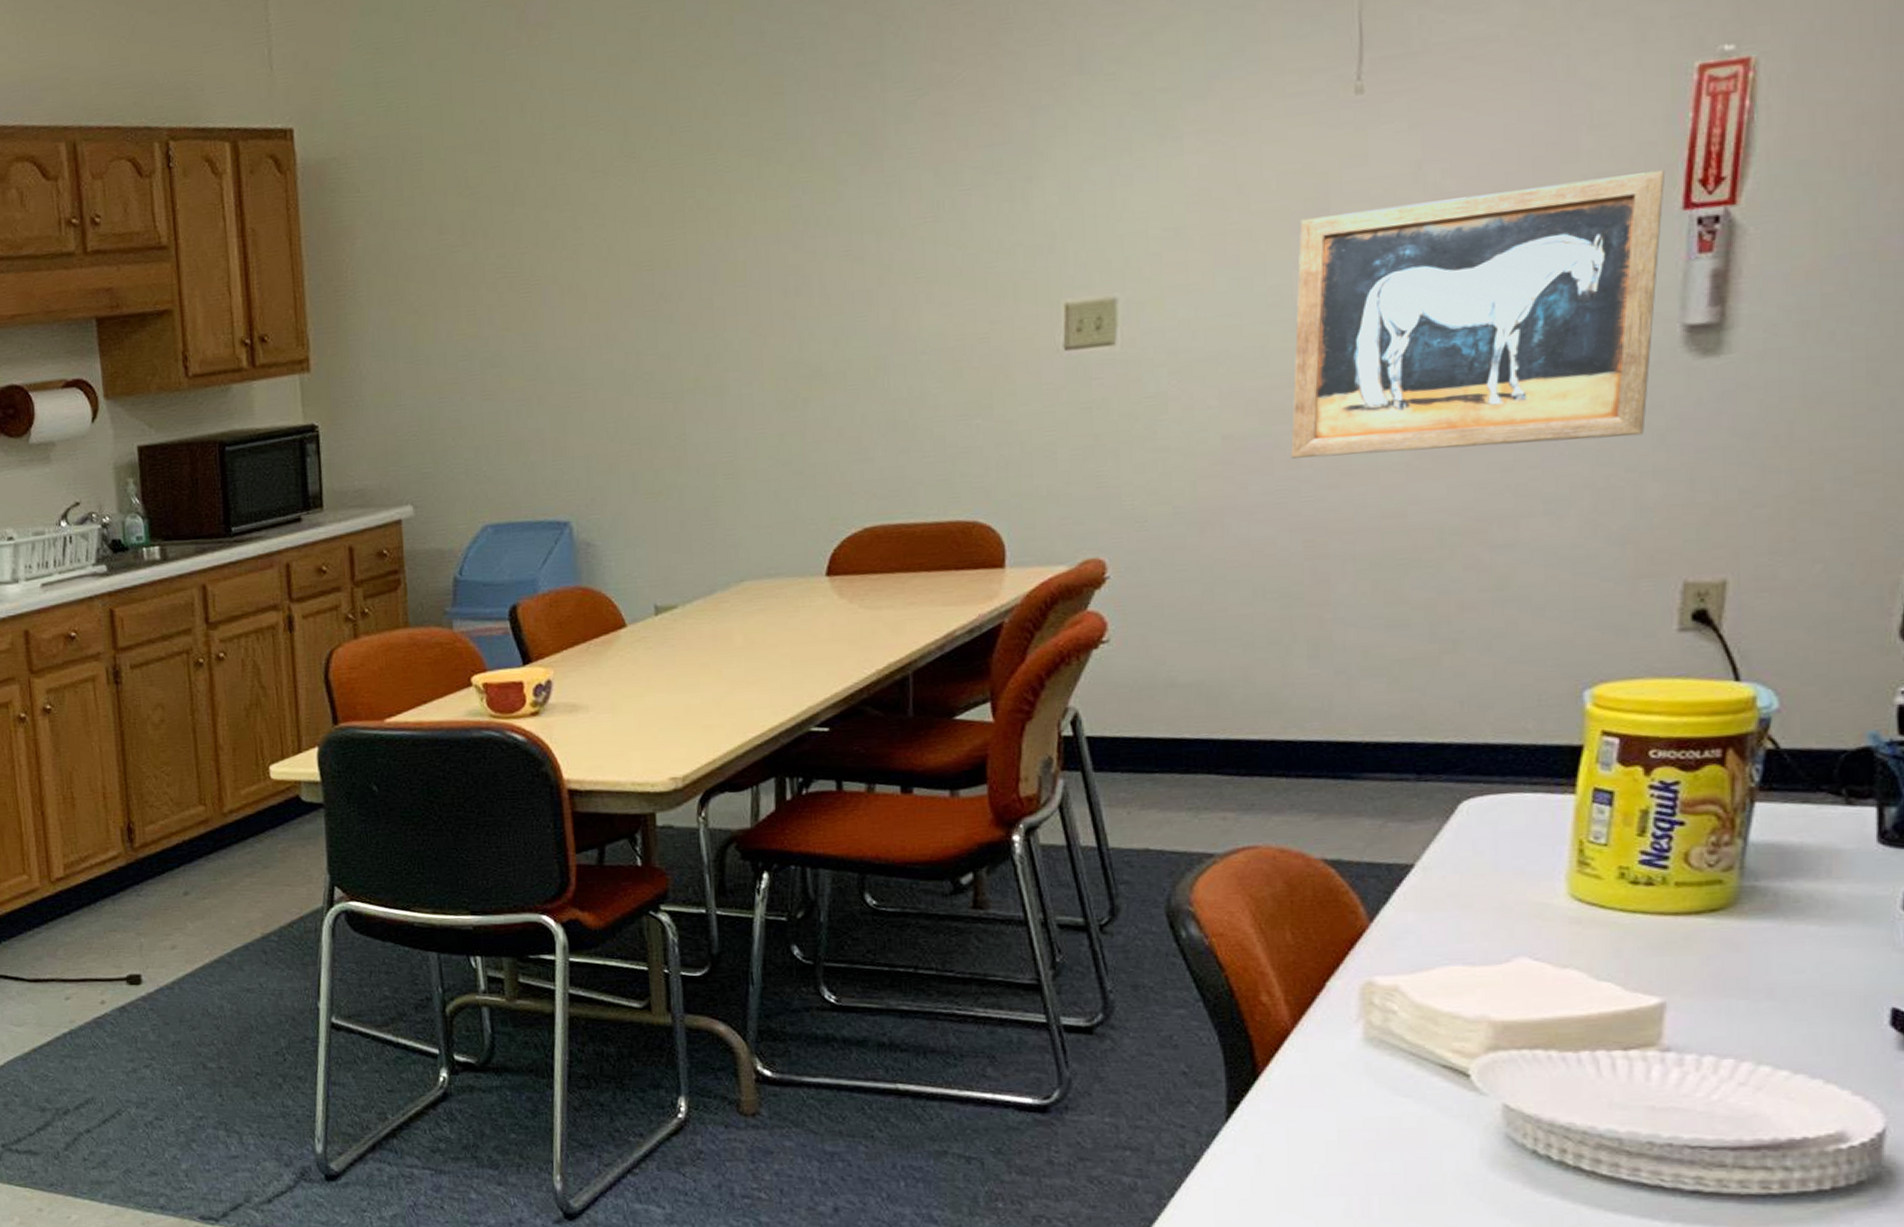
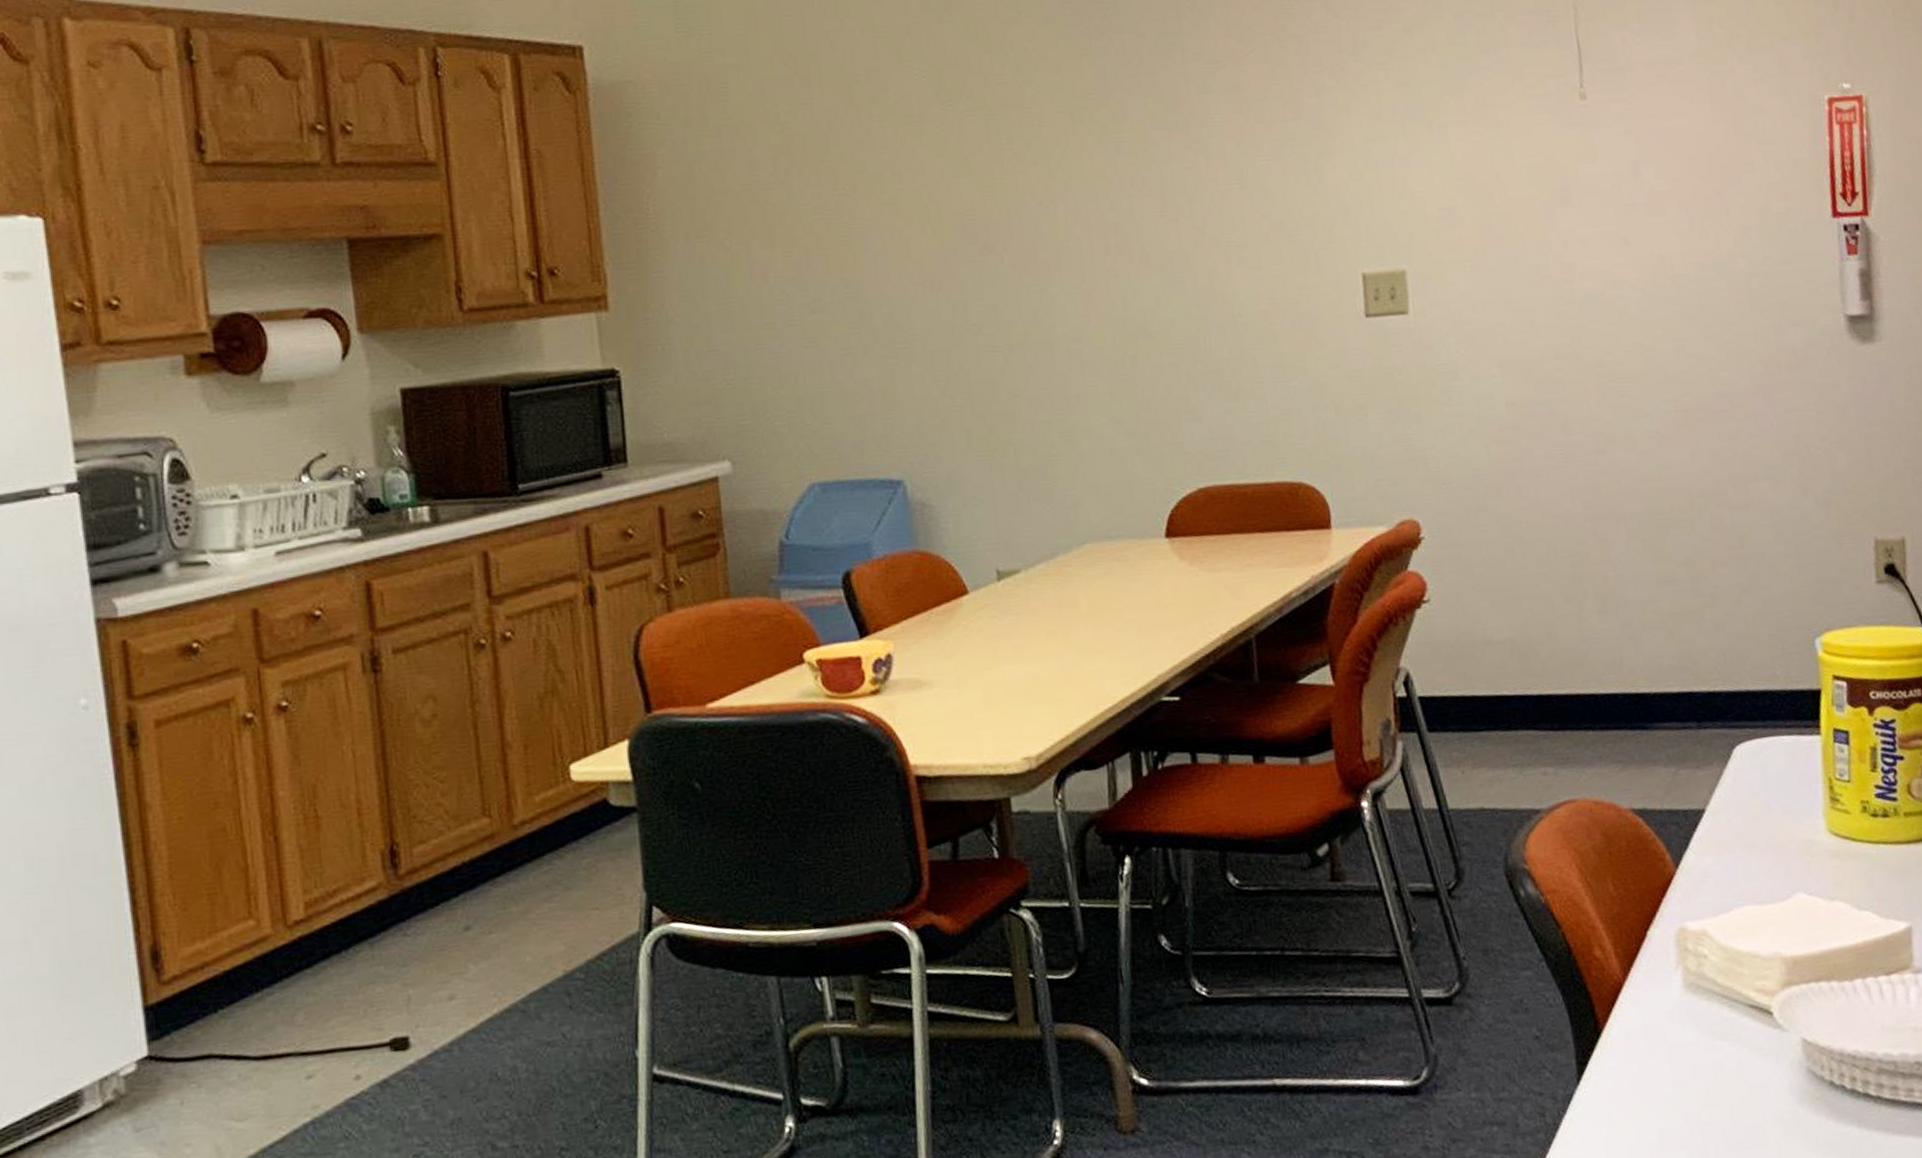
wall art: present [1291,170,1665,459] -> none [1549,183,1830,425]

